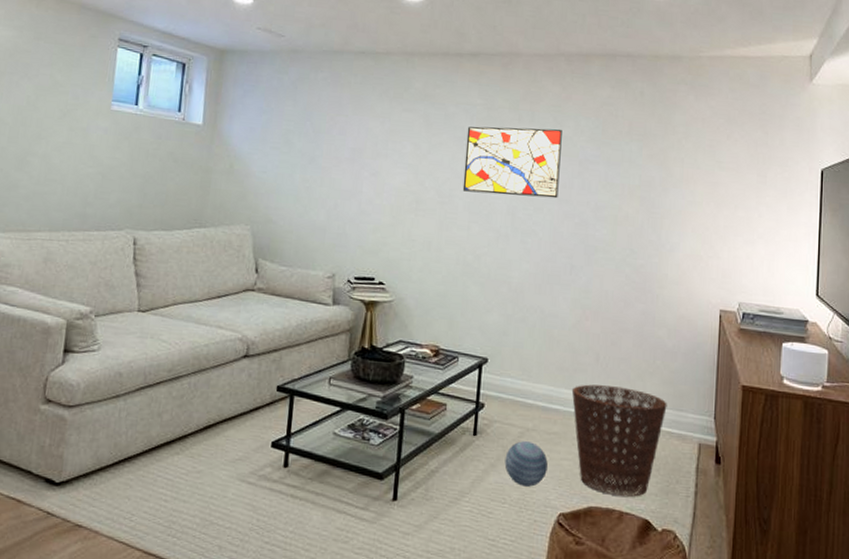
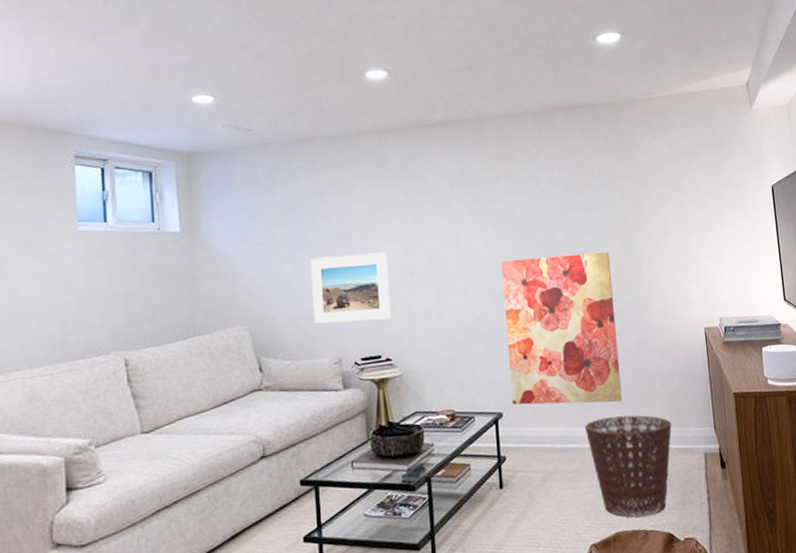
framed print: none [315,170,396,243] -> present [310,252,391,325]
wall art: present [462,126,562,199] -> none [449,183,544,257]
wall art: none [500,202,627,371] -> present [501,252,623,405]
decorative ball: present [504,441,548,487] -> none [533,483,574,527]

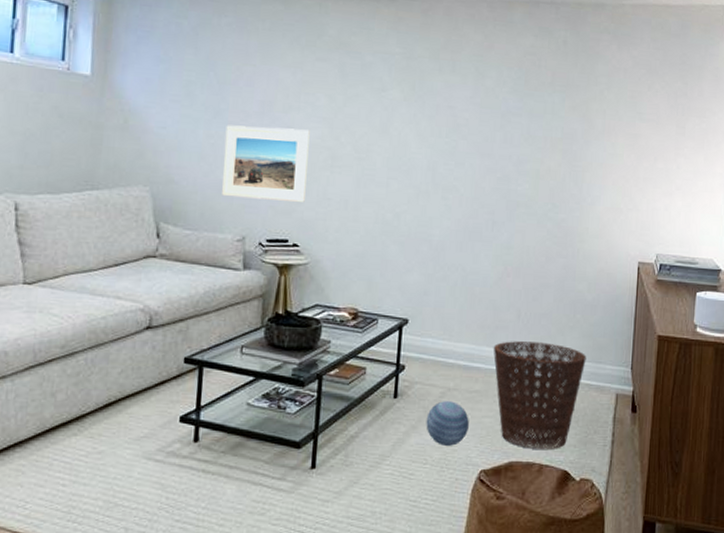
wall art: present [501,252,623,405] -> none [421,157,550,327]
decorative ball: none [533,483,574,527] -> present [426,401,469,446]

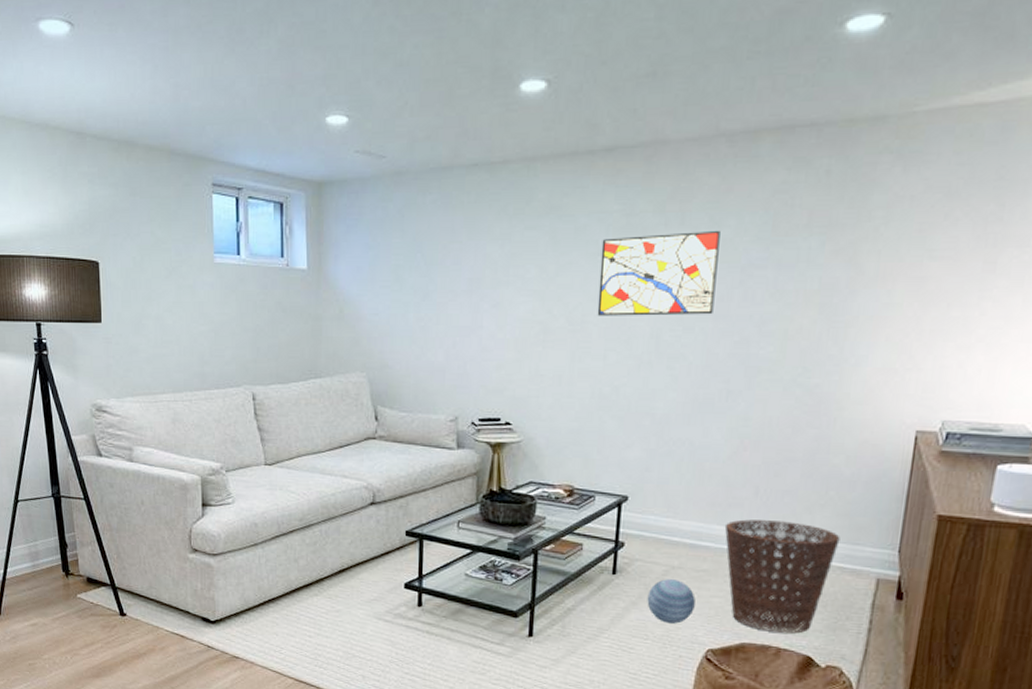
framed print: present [222,125,310,202] -> none [433,305,520,380]
wall art: none [380,77,484,153] -> present [597,230,720,316]

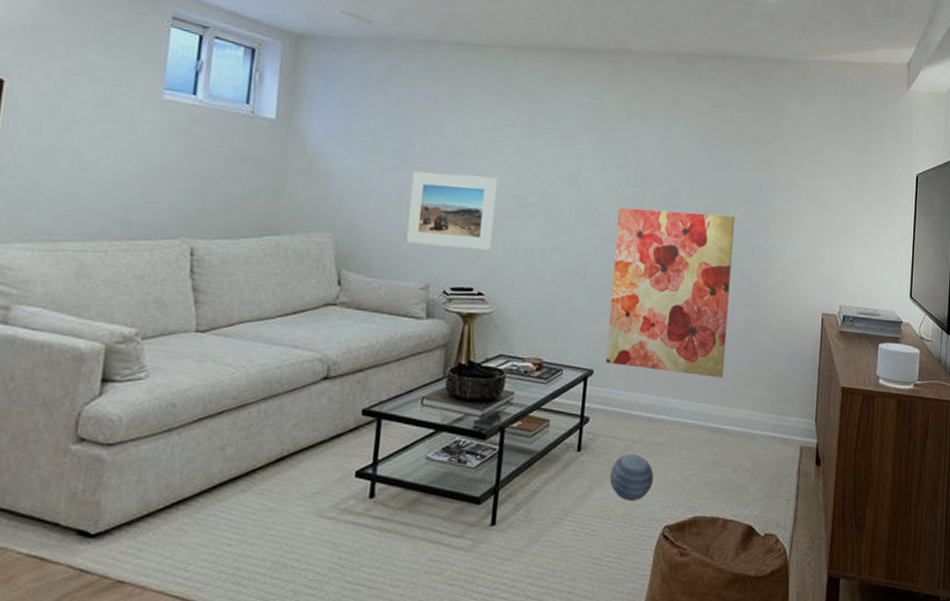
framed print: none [433,305,520,380] -> present [406,171,498,250]
wall art: present [597,230,720,316] -> none [568,126,672,203]
wall art: none [642,323,801,504] -> present [606,207,735,378]
basket: present [724,519,840,634] -> none [678,392,771,505]

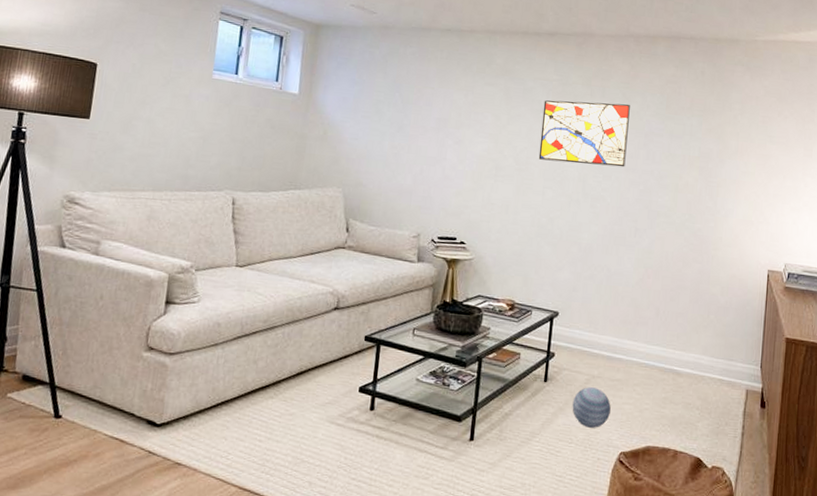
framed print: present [406,171,498,250] -> none [402,138,478,206]
wall art: none [568,126,672,203] -> present [538,100,630,167]
wall art: present [606,207,735,378] -> none [570,170,687,324]

